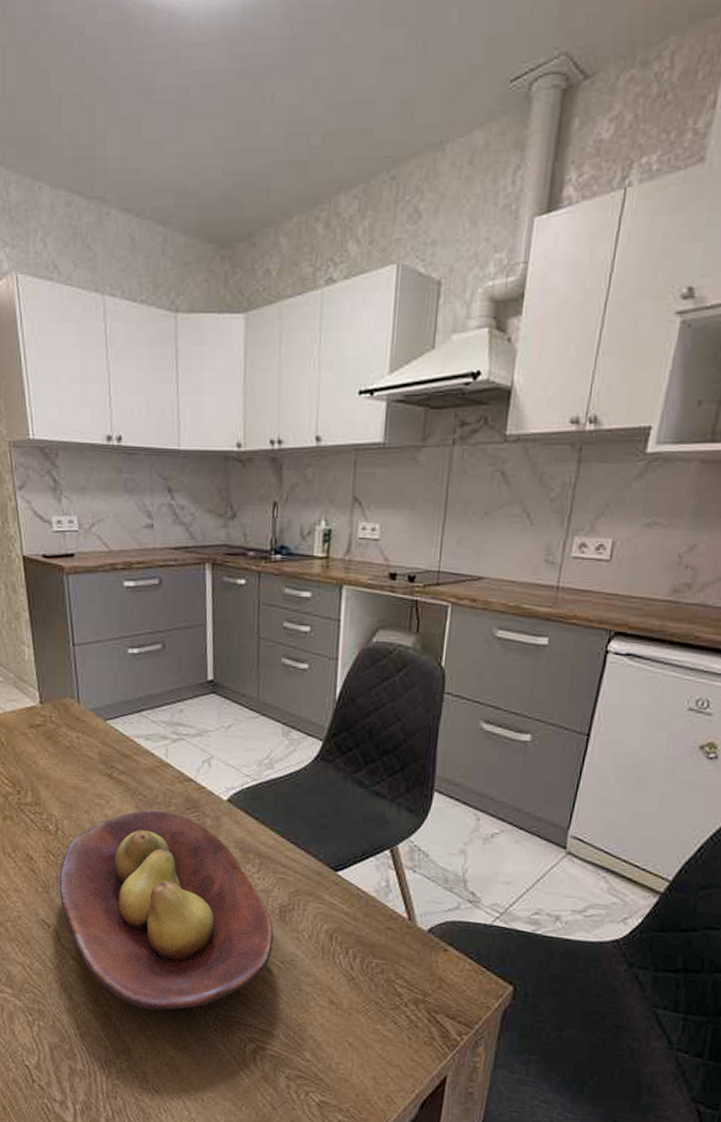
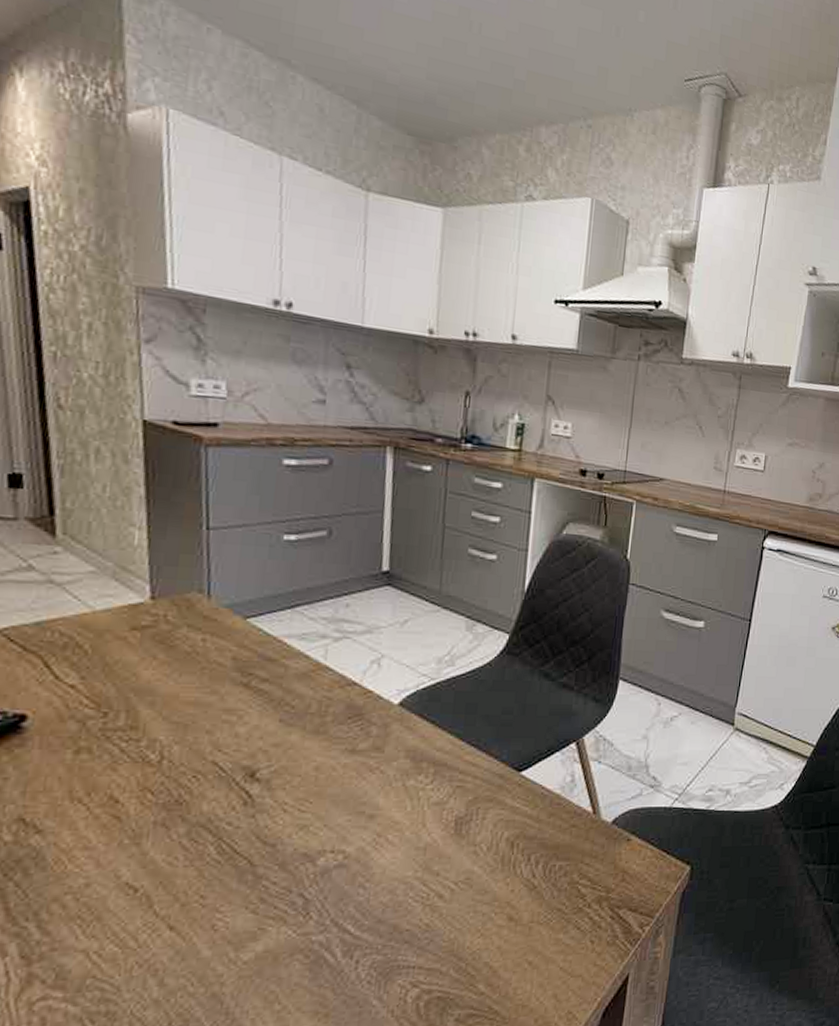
fruit bowl: present [59,809,274,1010] -> none [156,722,447,977]

